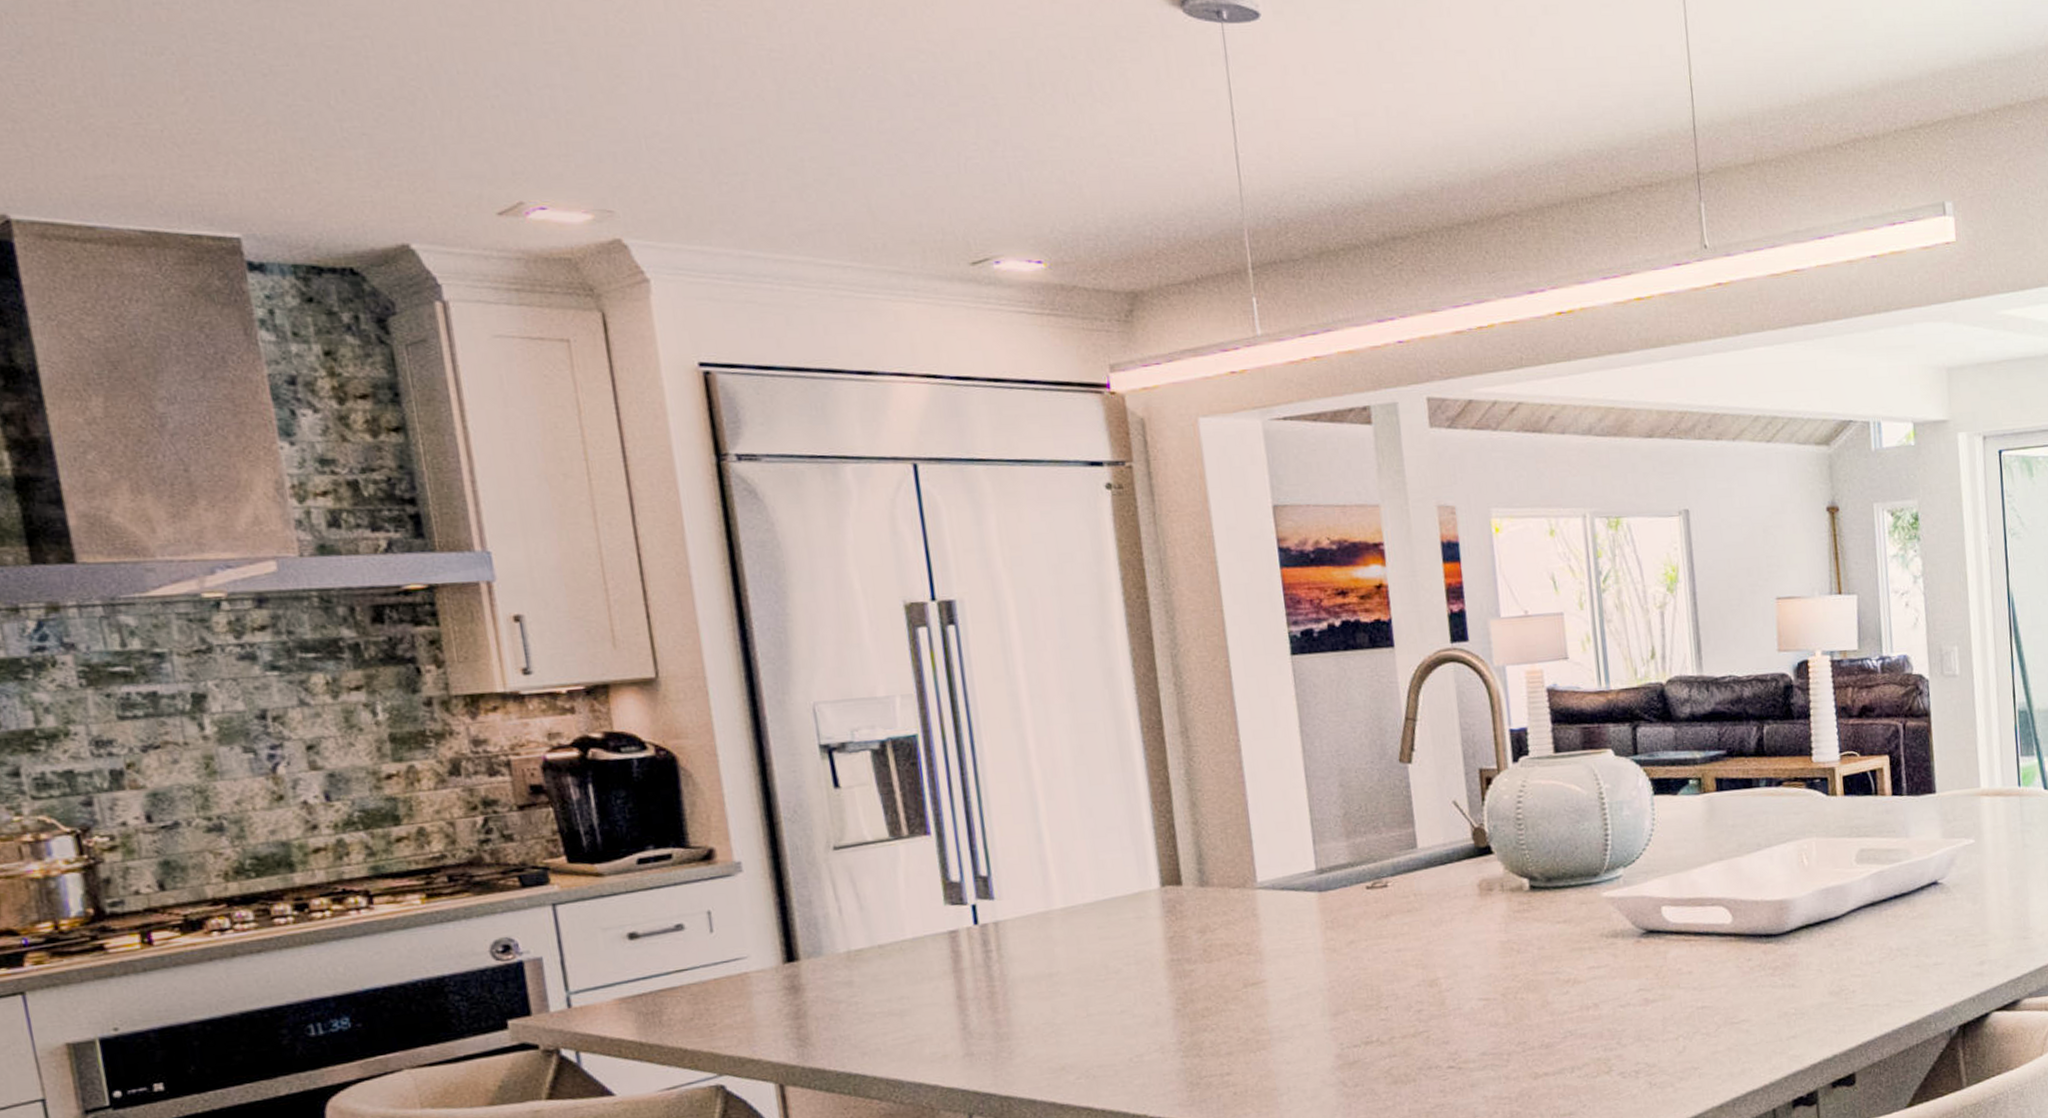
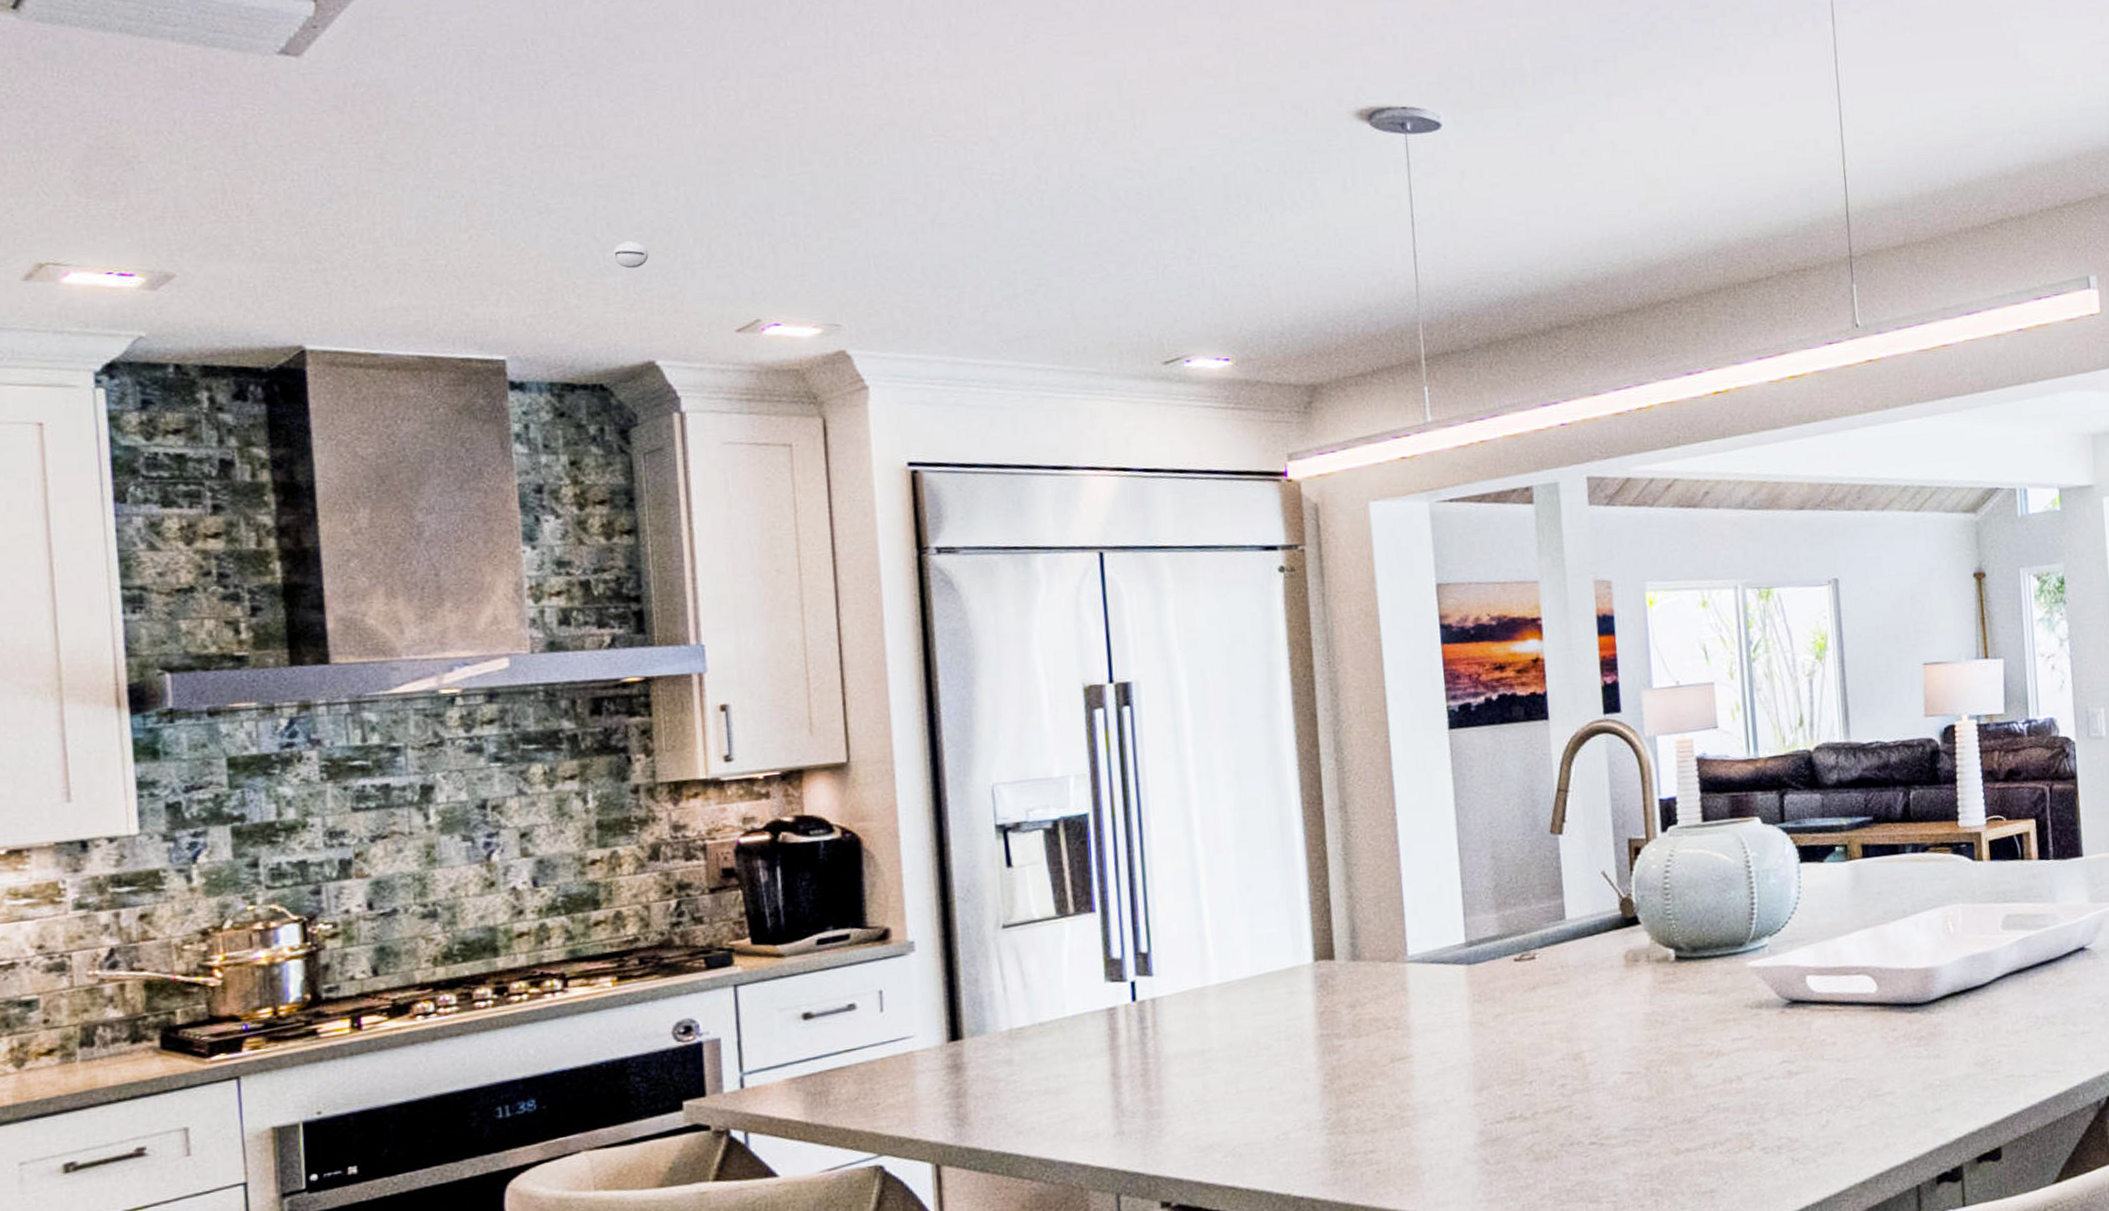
smoke detector: none [351,110,393,141] -> present [612,241,649,269]

